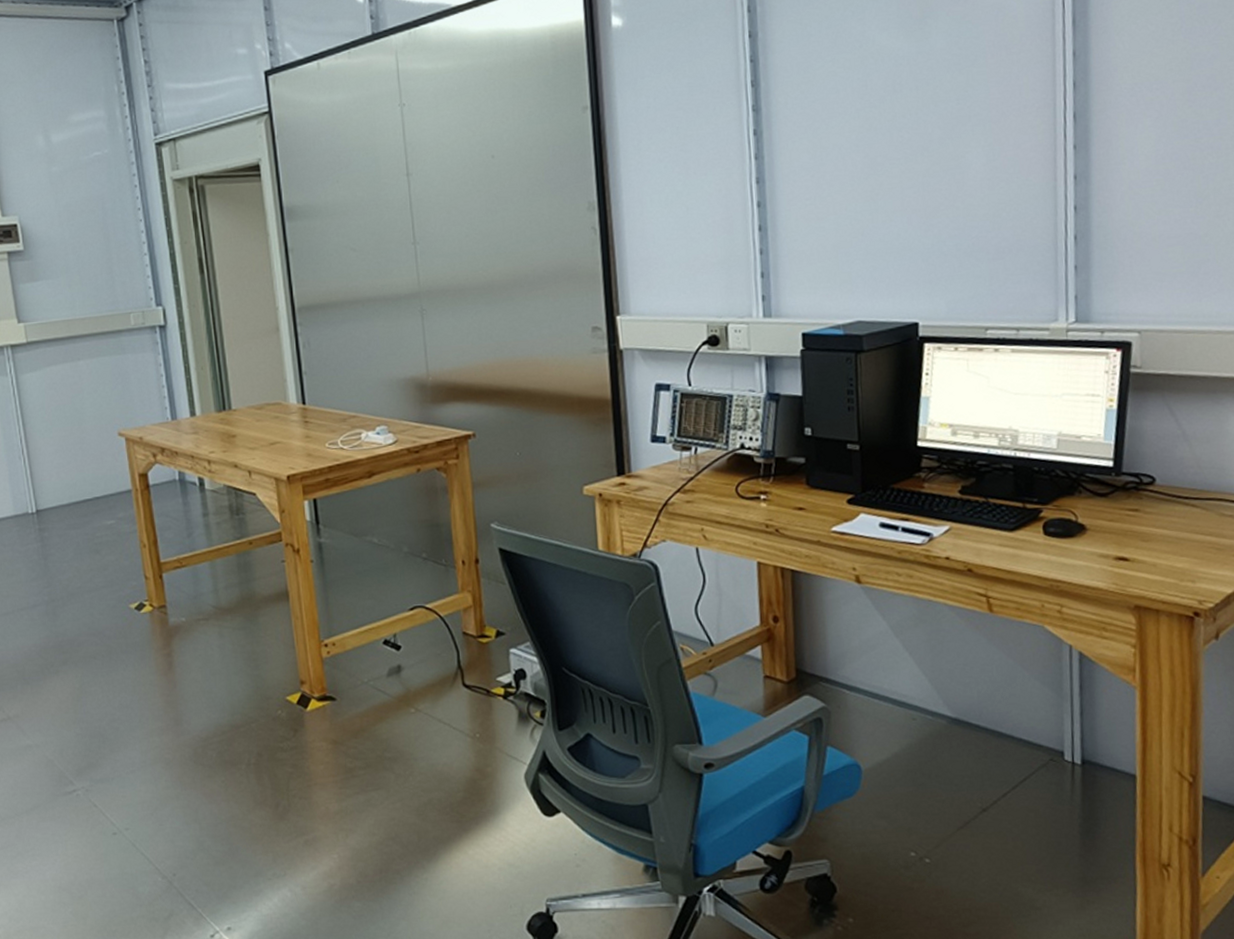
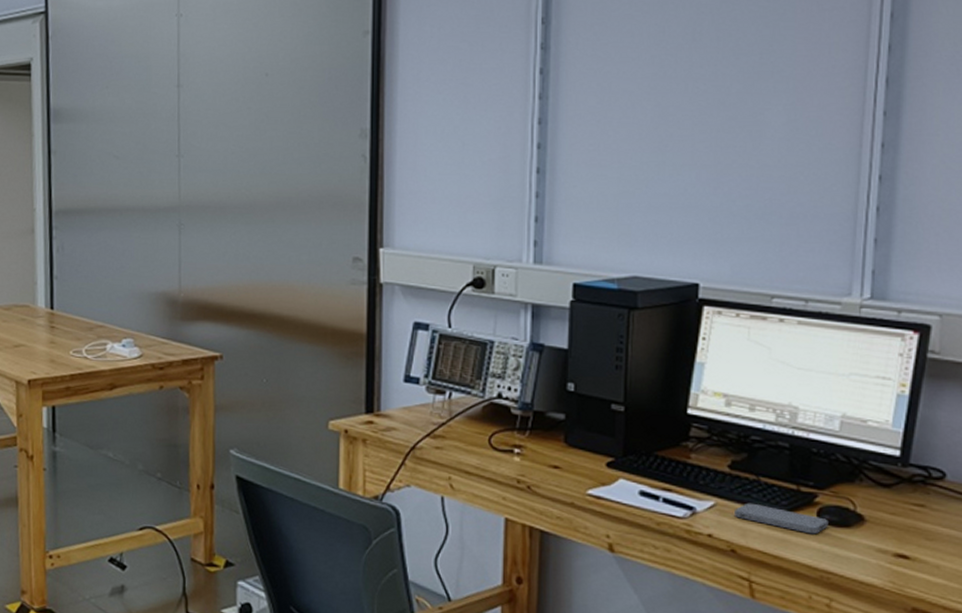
smartphone: none [967,523,1054,547] -> present [733,502,828,534]

